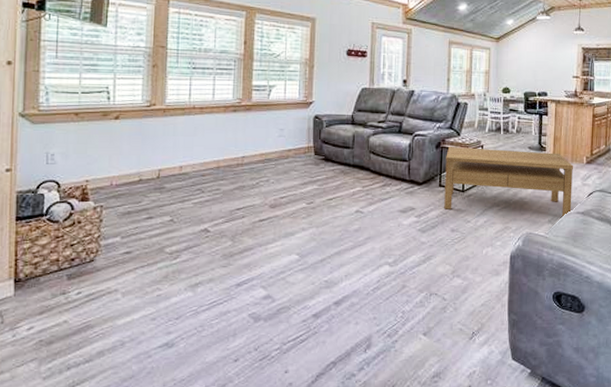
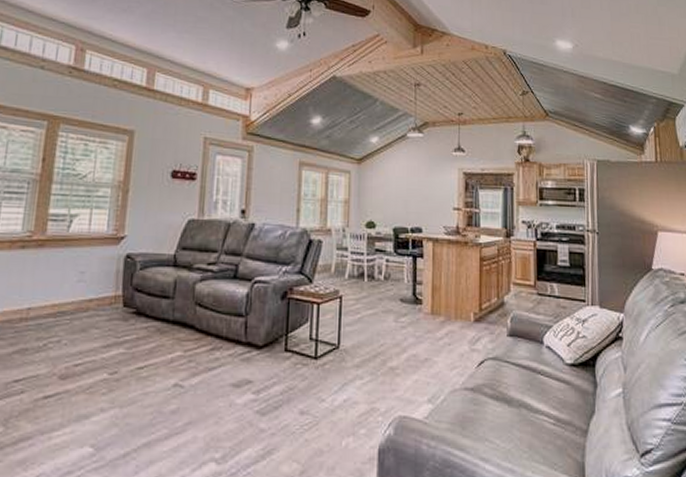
coffee table: present [444,147,574,217] -> none [291,298,459,395]

